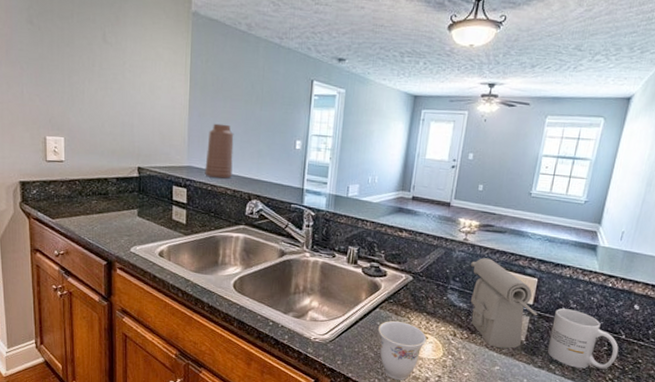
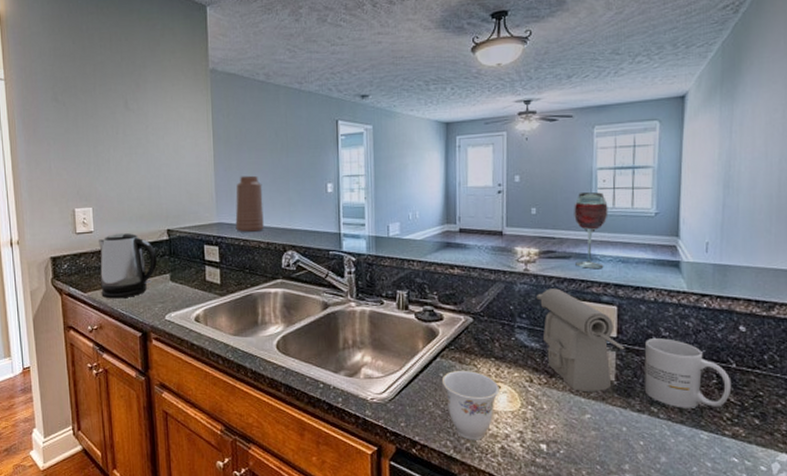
kettle: none [68,165,126,228] -> present [98,232,157,299]
wineglass: none [508,175,546,245] -> present [574,192,608,268]

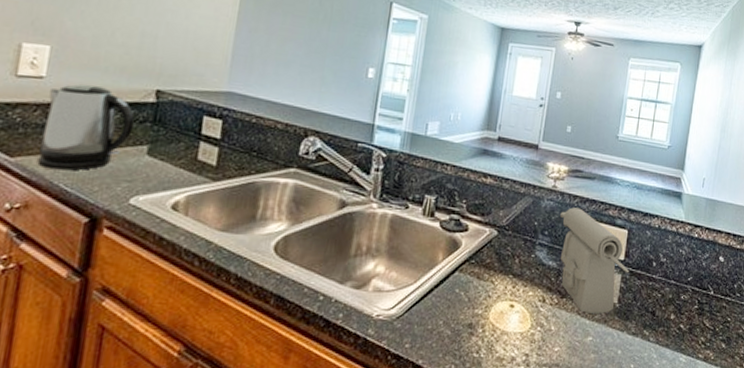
vase: present [235,175,264,232] -> none [249,41,293,110]
teacup: present [441,370,499,440] -> none [456,286,513,364]
wineglass: present [574,192,608,268] -> none [597,117,632,192]
mug: present [644,338,732,408] -> none [640,263,709,332]

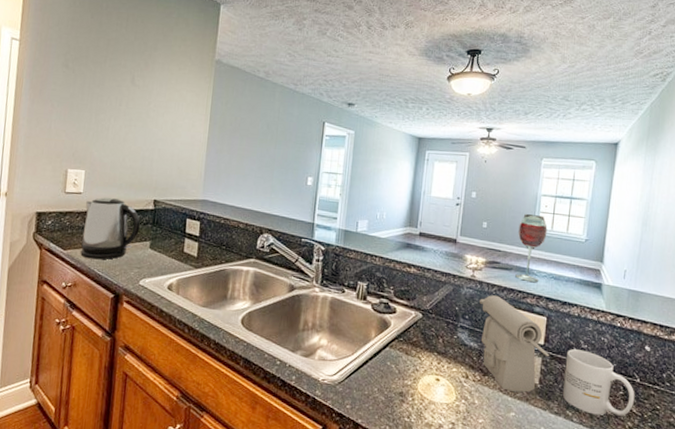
wineglass: none [597,117,632,192] -> present [514,213,548,282]
mug: none [640,263,709,332] -> present [562,349,635,416]

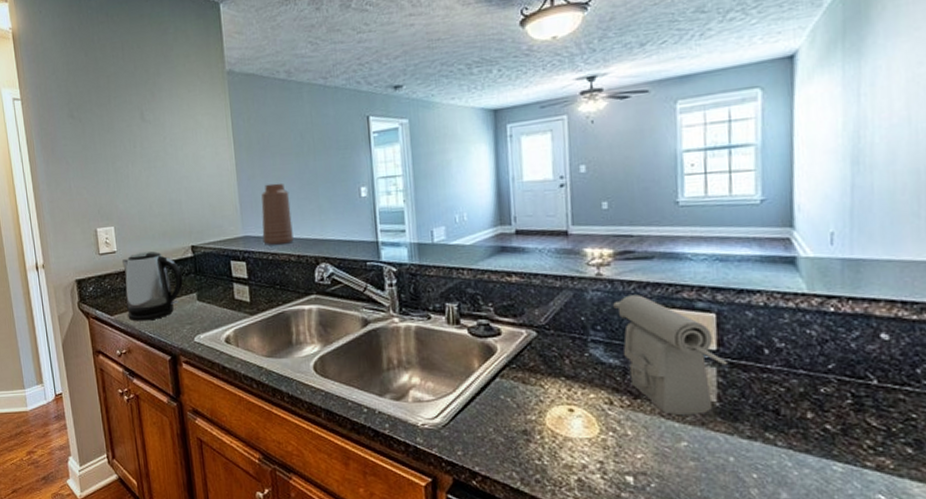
vase: none [218,159,249,213] -> present [261,183,294,245]
wineglass: present [514,213,548,282] -> none [655,178,700,270]
mug: present [562,349,635,416] -> none [753,350,873,435]

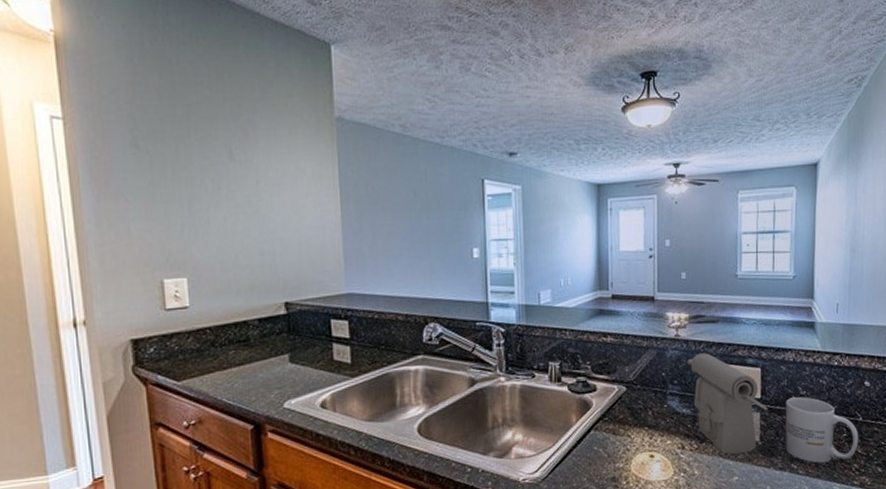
kettle: present [121,251,183,322] -> none [195,307,273,387]
vase: present [261,183,294,245] -> none [368,239,402,304]
mug: none [753,350,873,435] -> present [785,397,859,463]

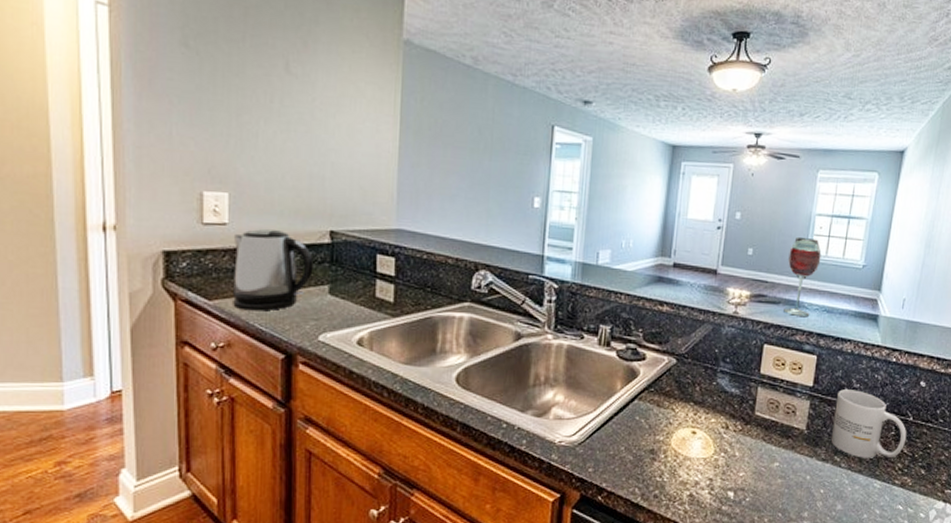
kettle: none [195,307,273,387] -> present [233,228,313,312]
roll-top bag: present [687,353,768,455] -> none [742,333,819,440]
wineglass: none [721,256,752,332] -> present [782,236,822,316]

